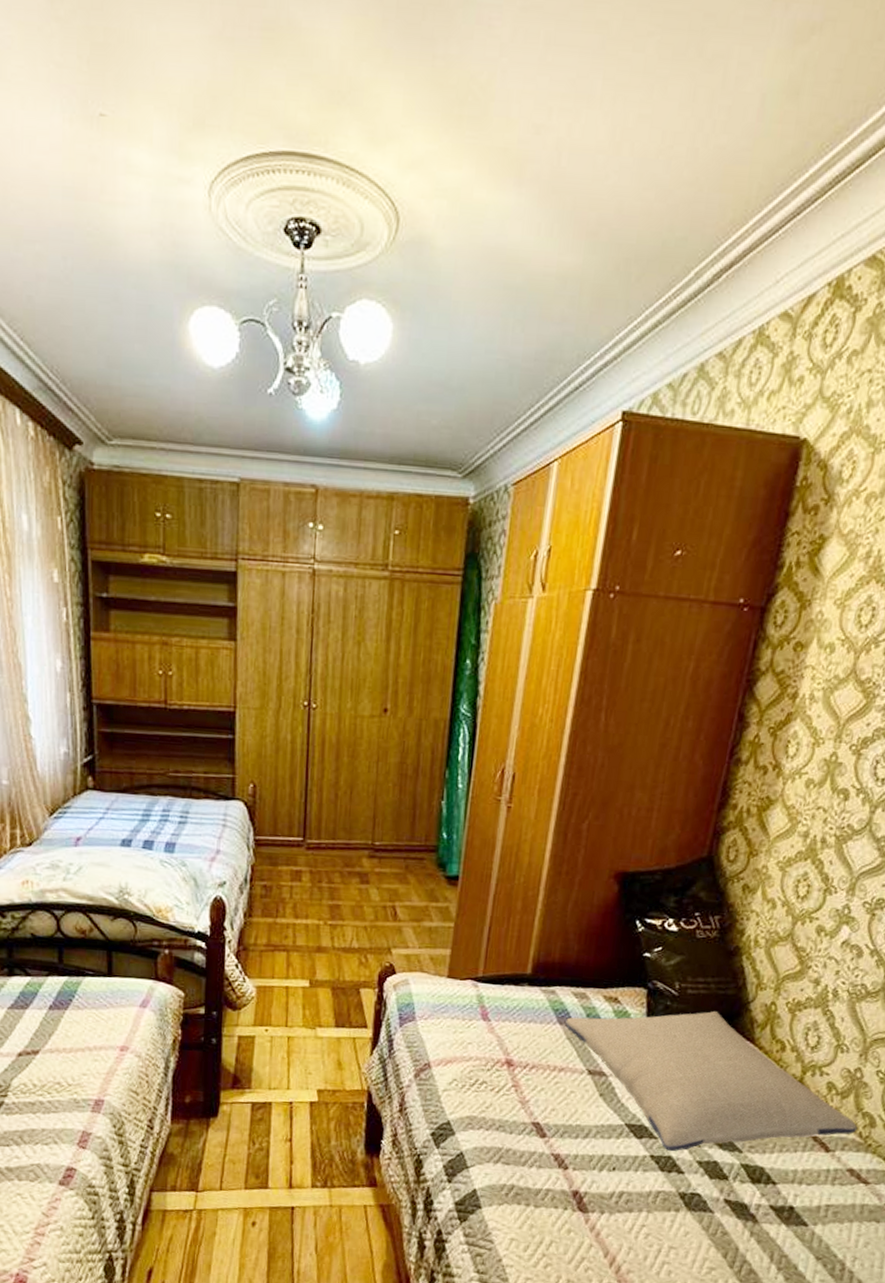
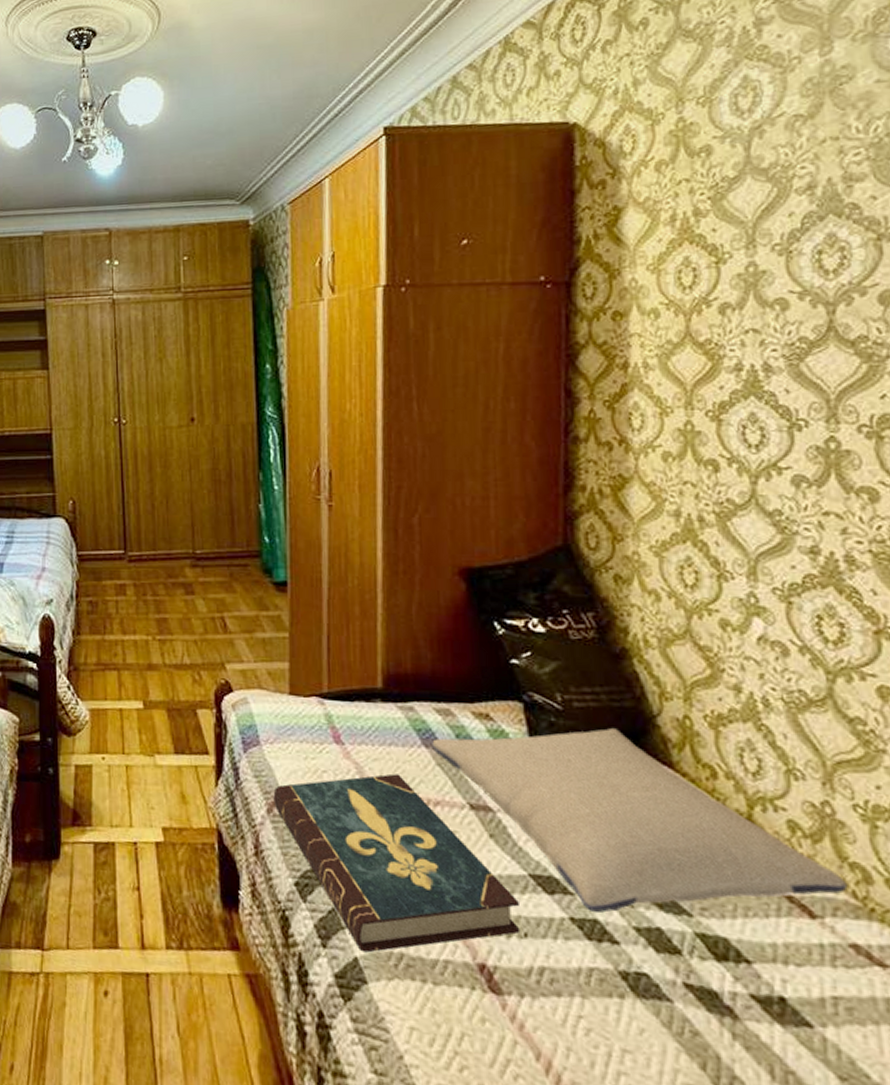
book: none [421,1045,614,1185] -> present [273,773,521,953]

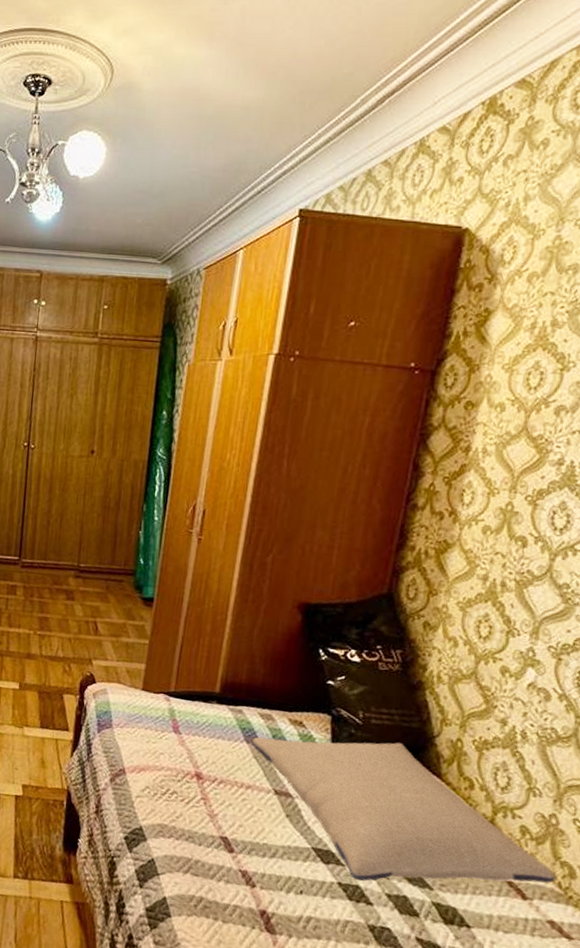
book: present [273,773,521,953] -> none [116,760,300,895]

